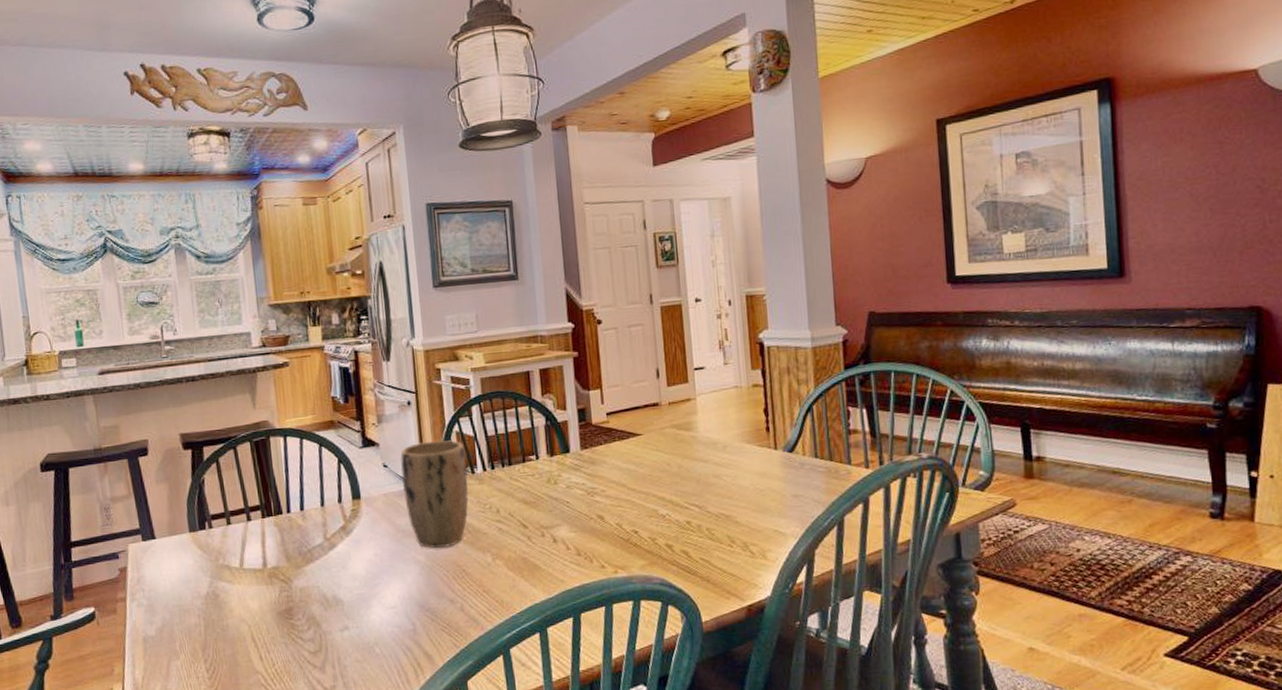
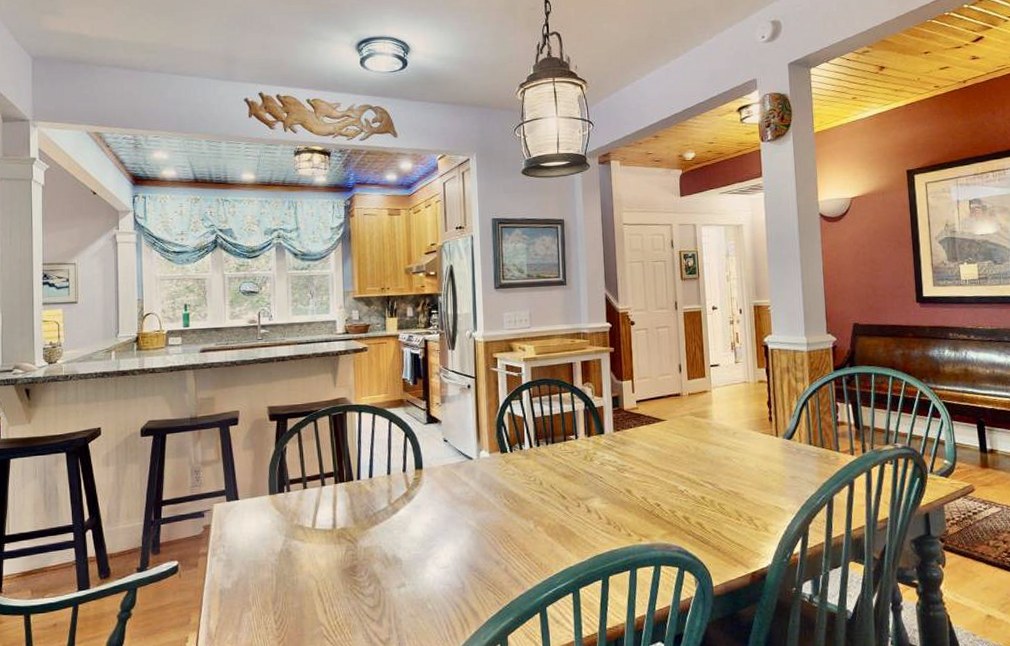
plant pot: present [400,440,469,548] -> none [459,420,517,515]

